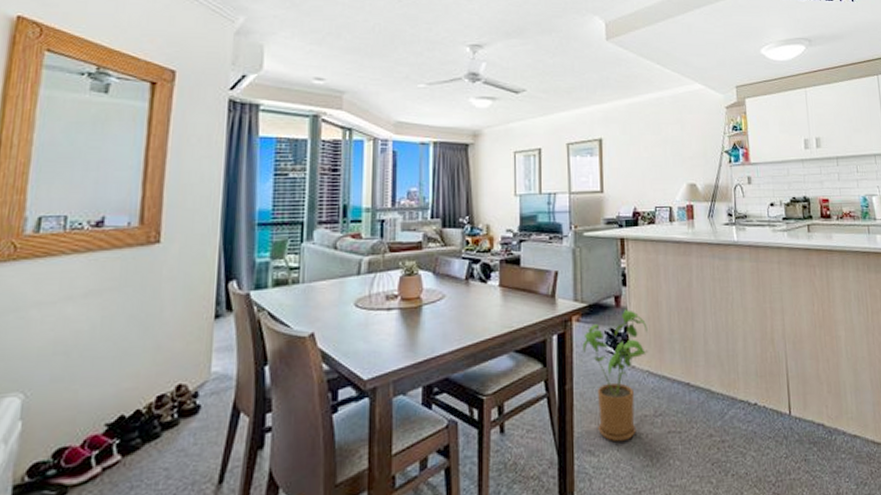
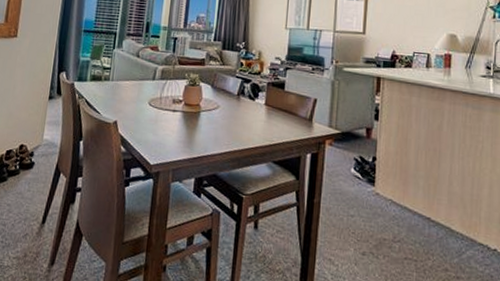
house plant: present [582,310,649,442] -> none [332,142,395,258]

